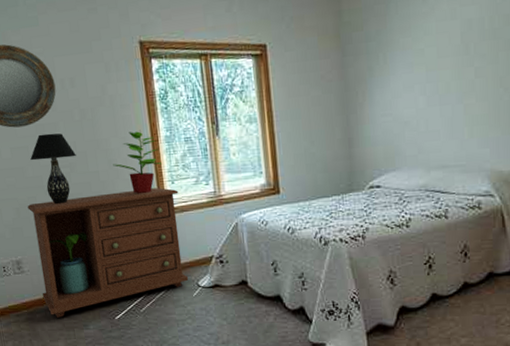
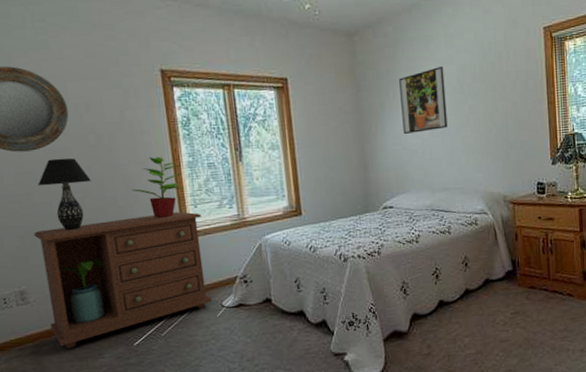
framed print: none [391,22,448,103] -> present [399,65,448,134]

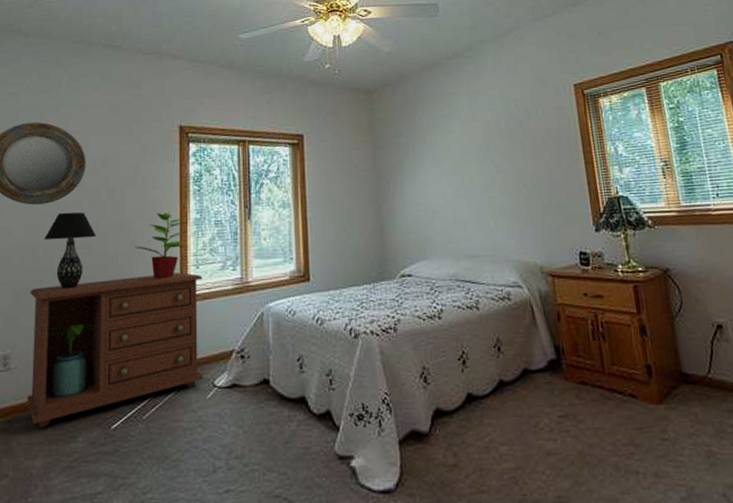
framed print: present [399,65,448,134] -> none [419,123,473,194]

